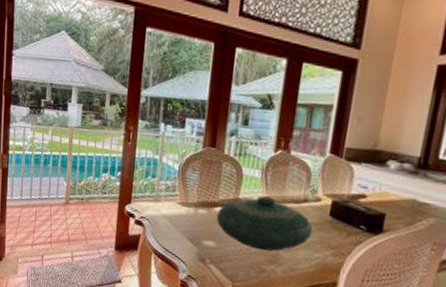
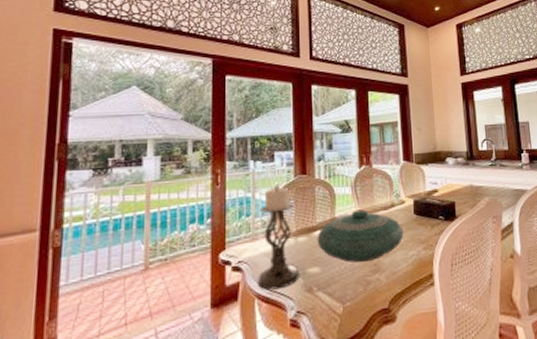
candle holder: none [155,153,199,252] -> present [257,185,300,290]

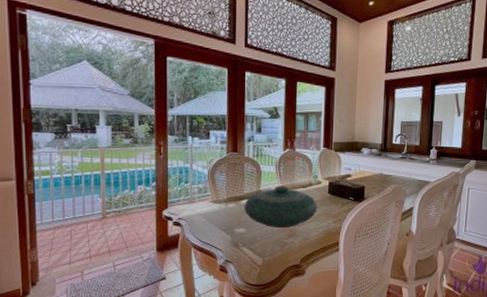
candle holder: present [257,185,300,290] -> none [193,159,228,242]

